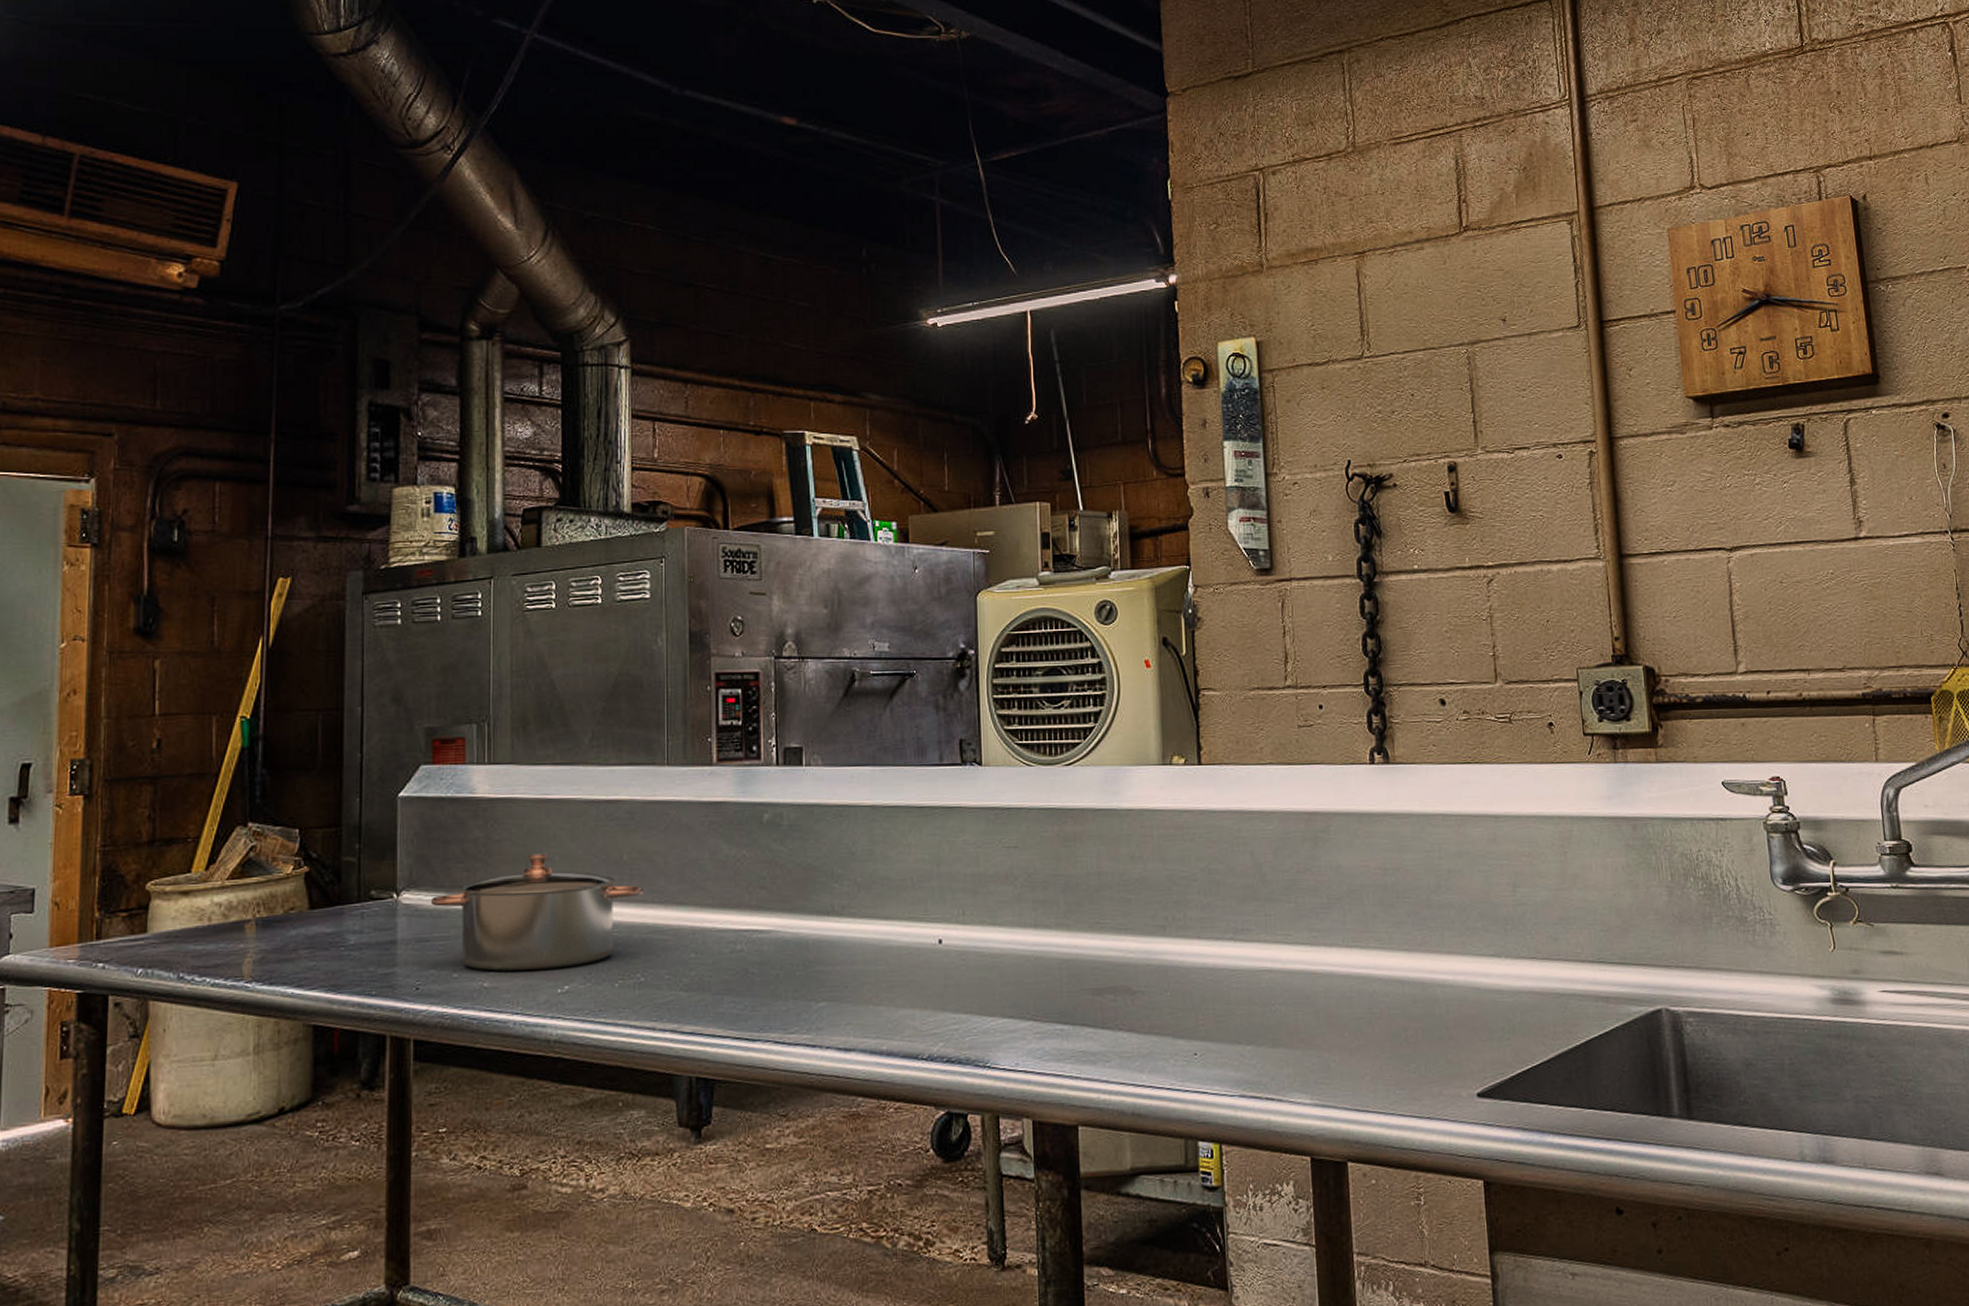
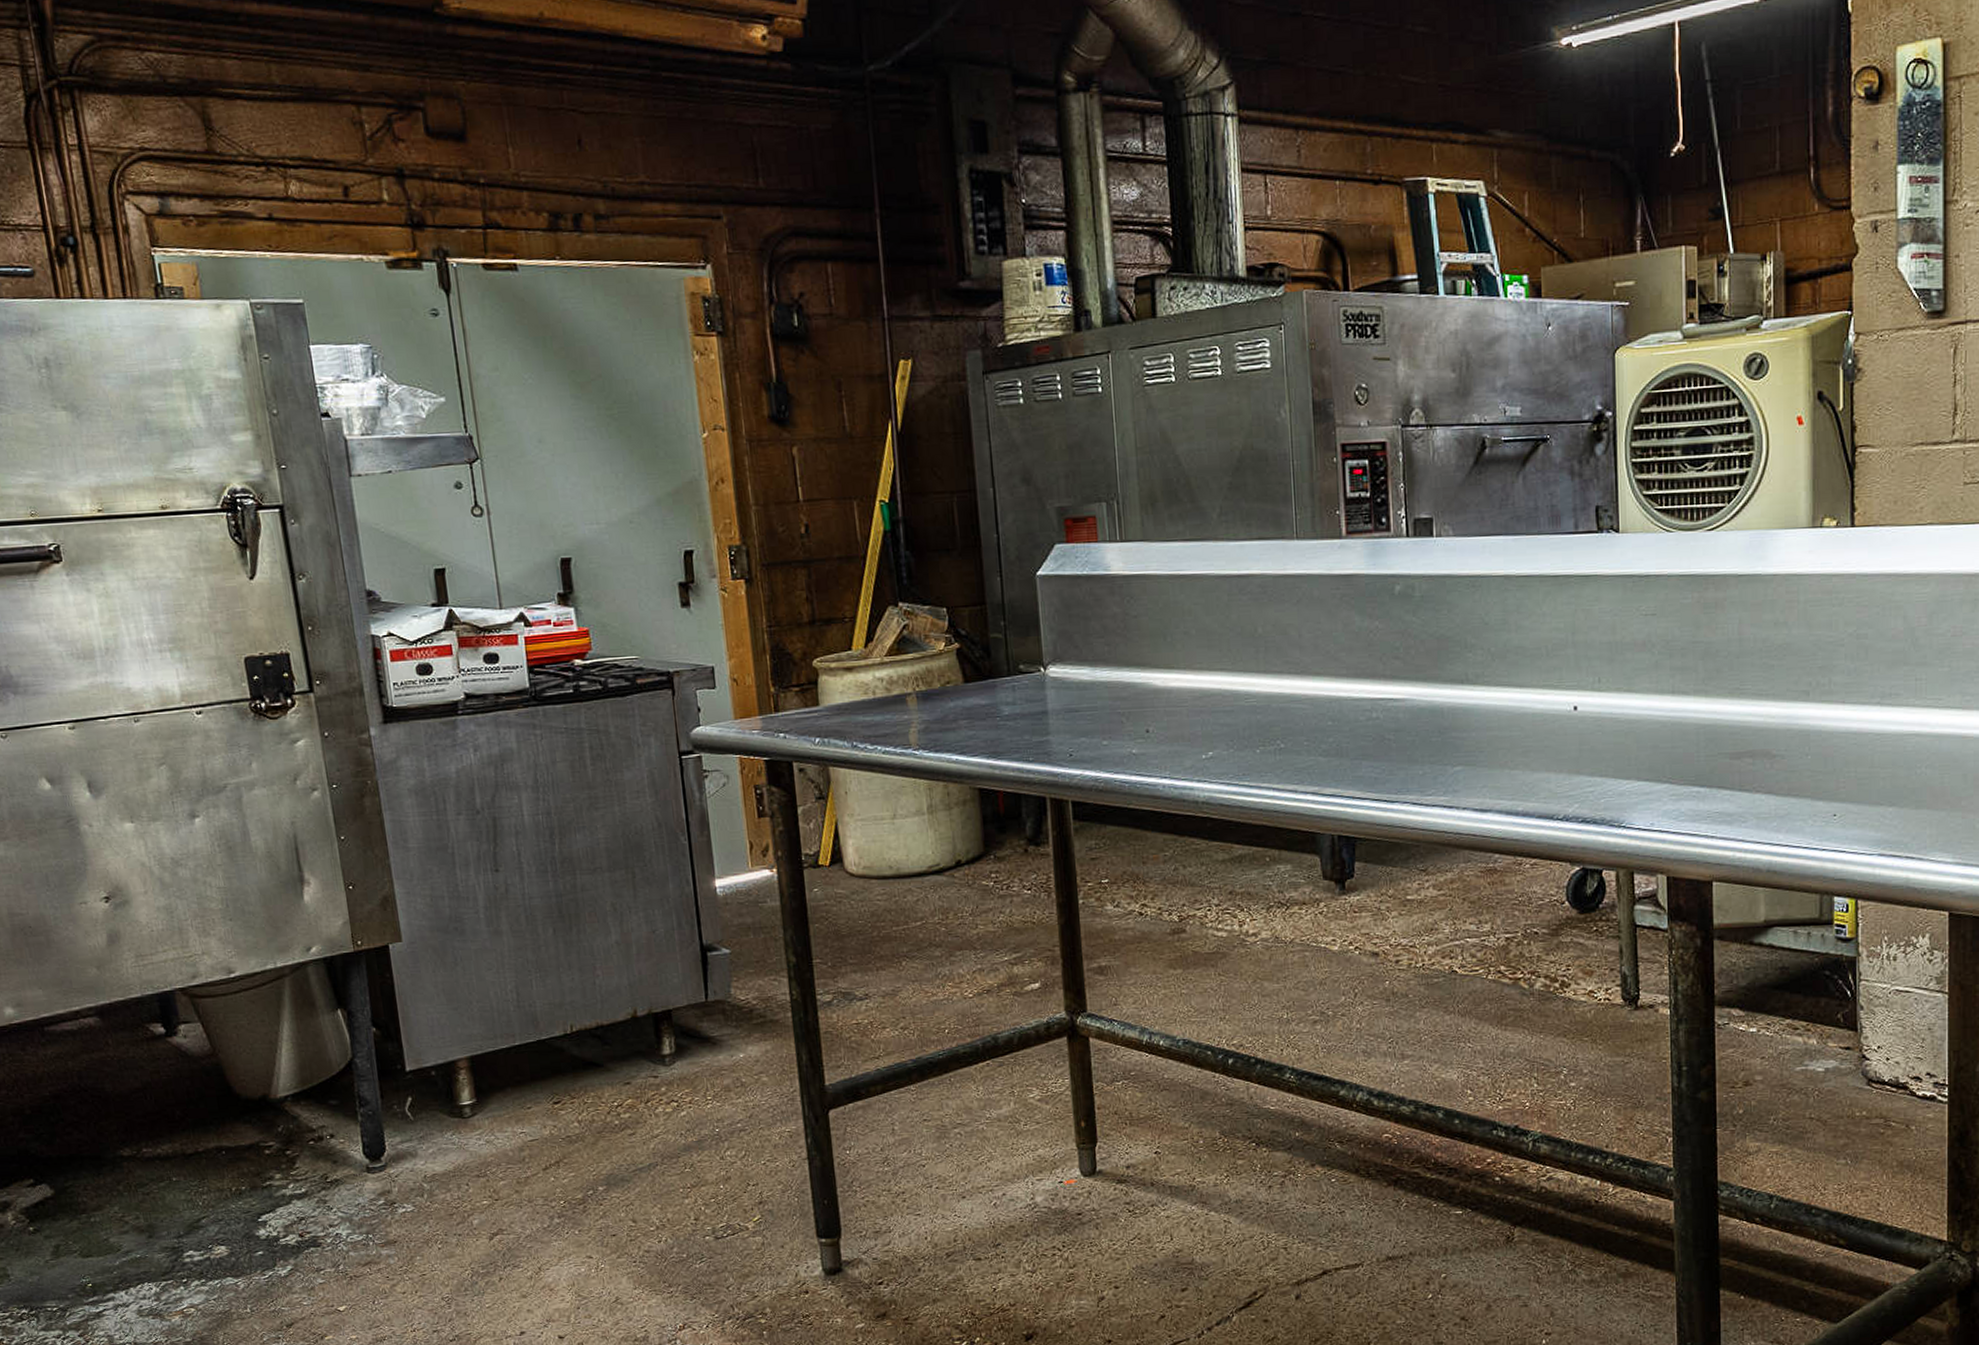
cooking pot: present [430,853,644,971] -> none [1076,627,1280,739]

